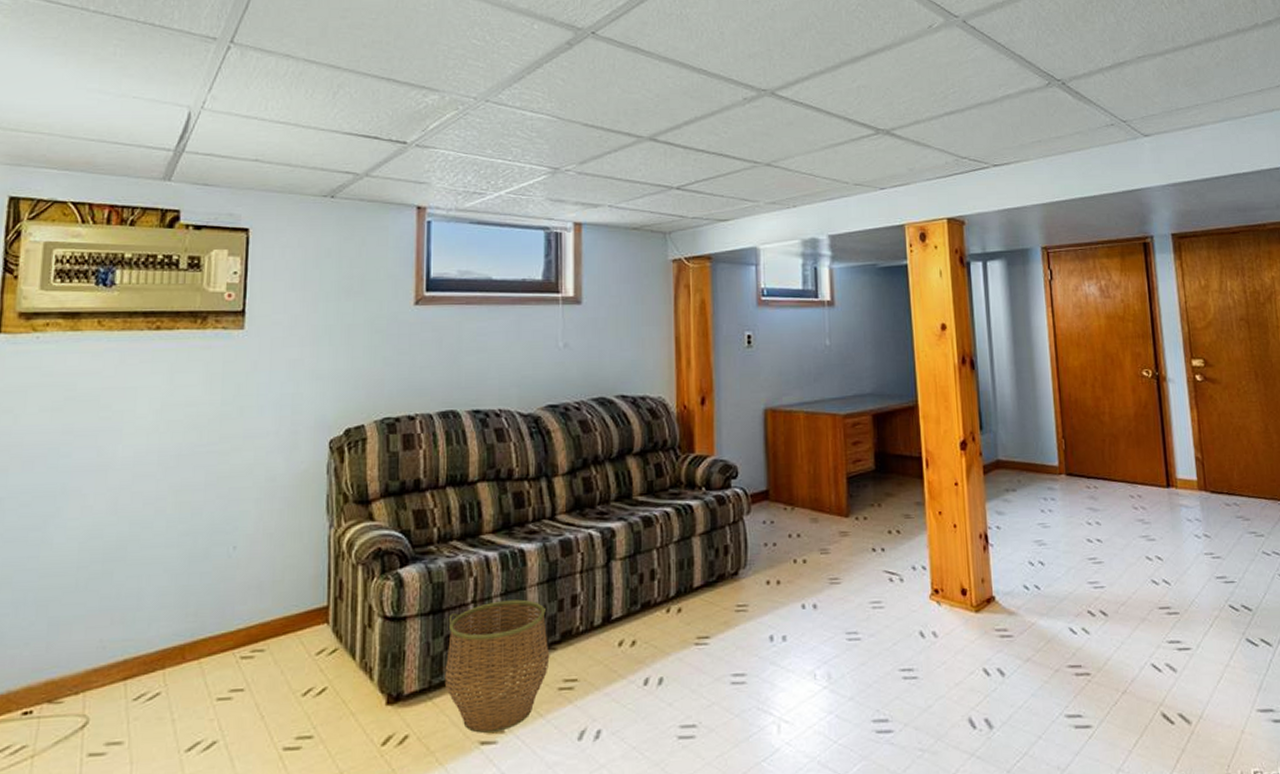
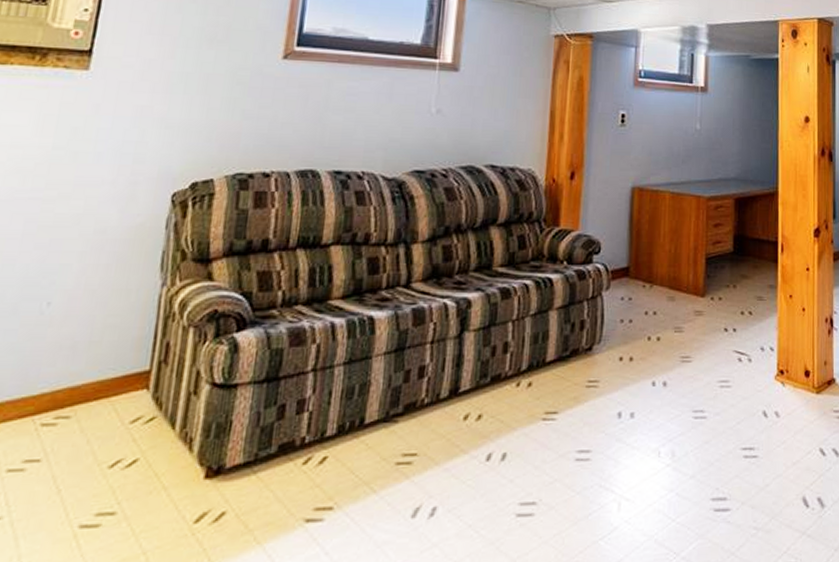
basket: present [444,599,550,733] -> none [272,369,391,510]

